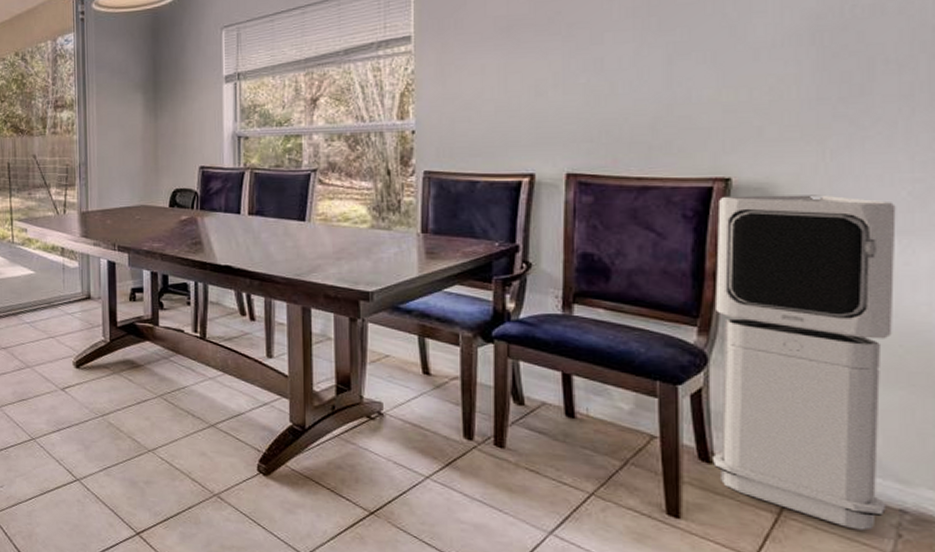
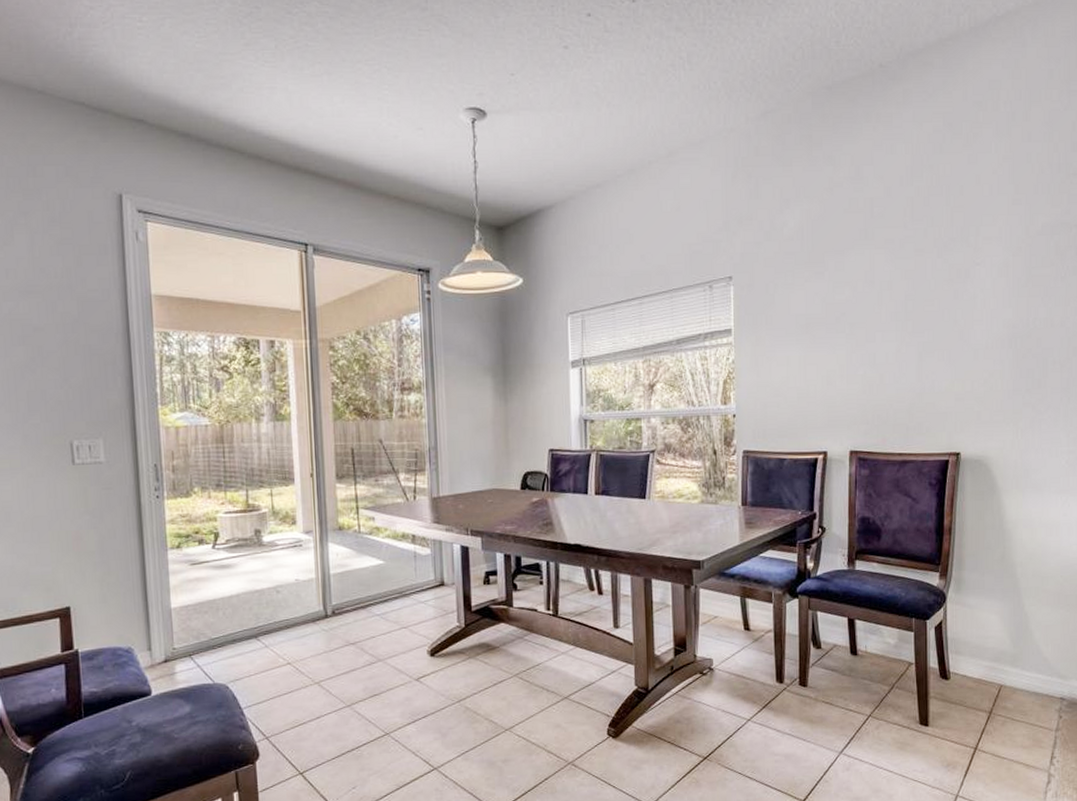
air purifier: present [711,195,896,531] -> none [948,464,1059,717]

